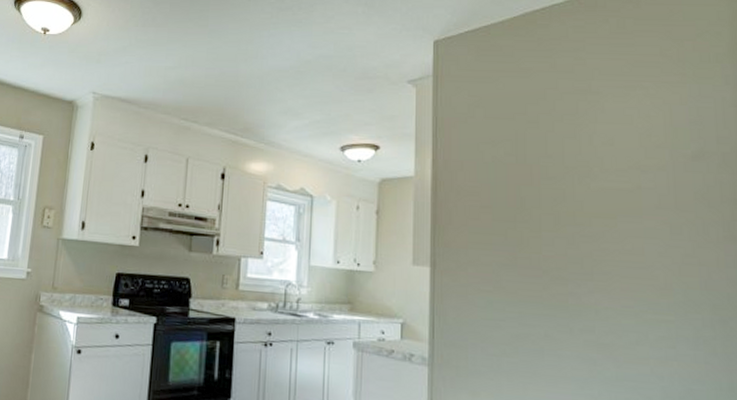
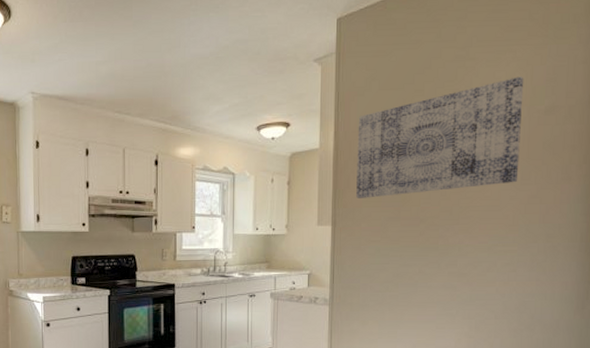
wall art: none [460,115,666,239] -> present [356,76,524,198]

